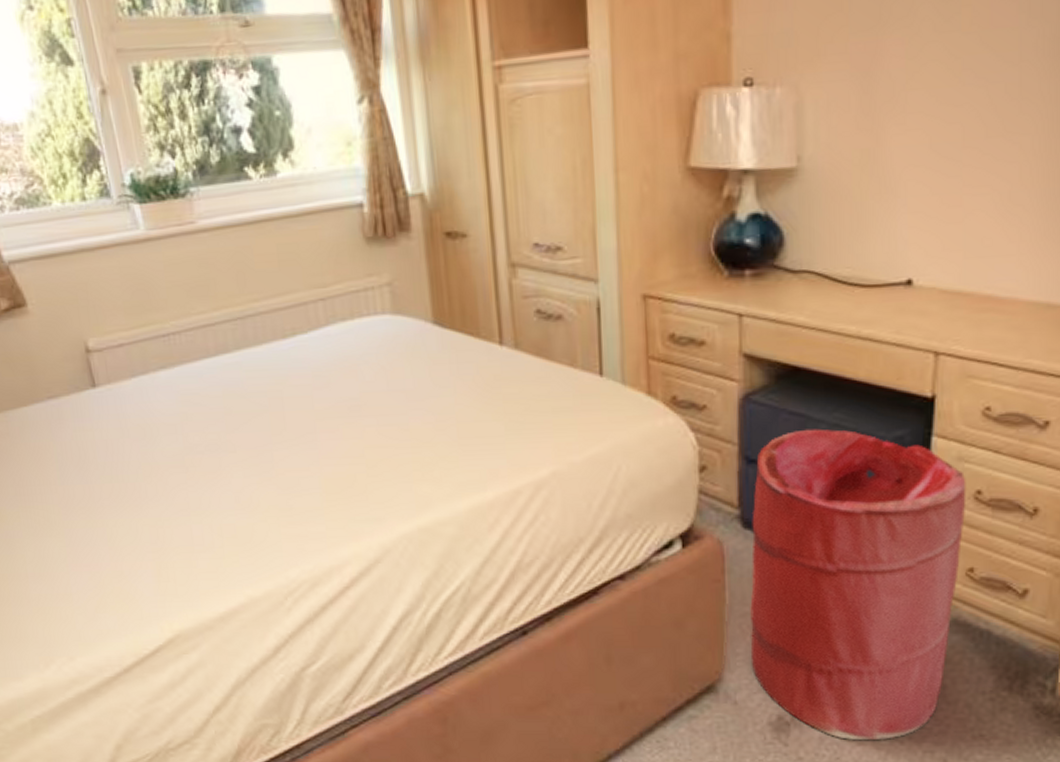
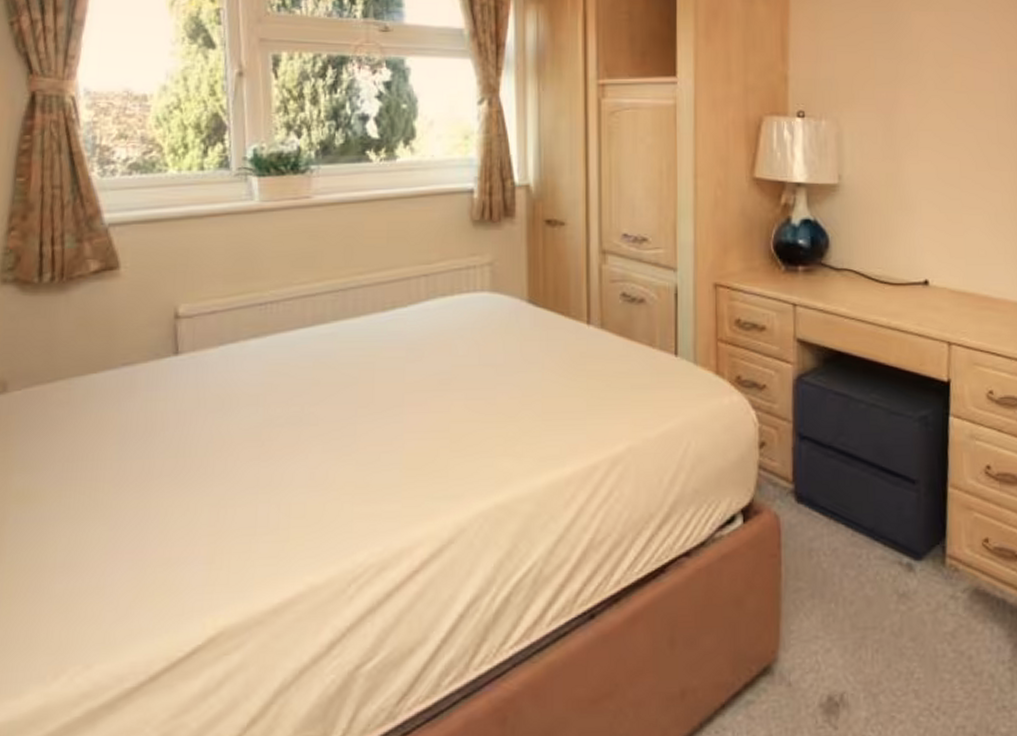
laundry hamper: present [750,428,967,740] -> none [803,408,979,719]

